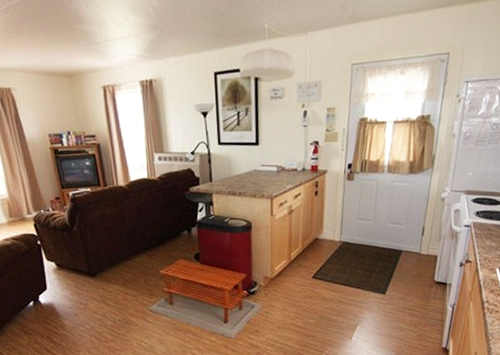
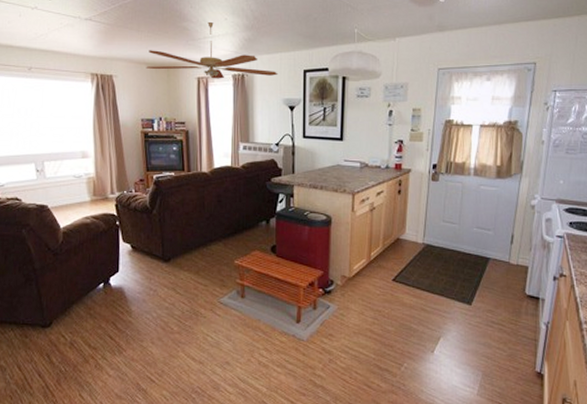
ceiling fan: none [46,22,188,87] -> present [146,21,278,79]

